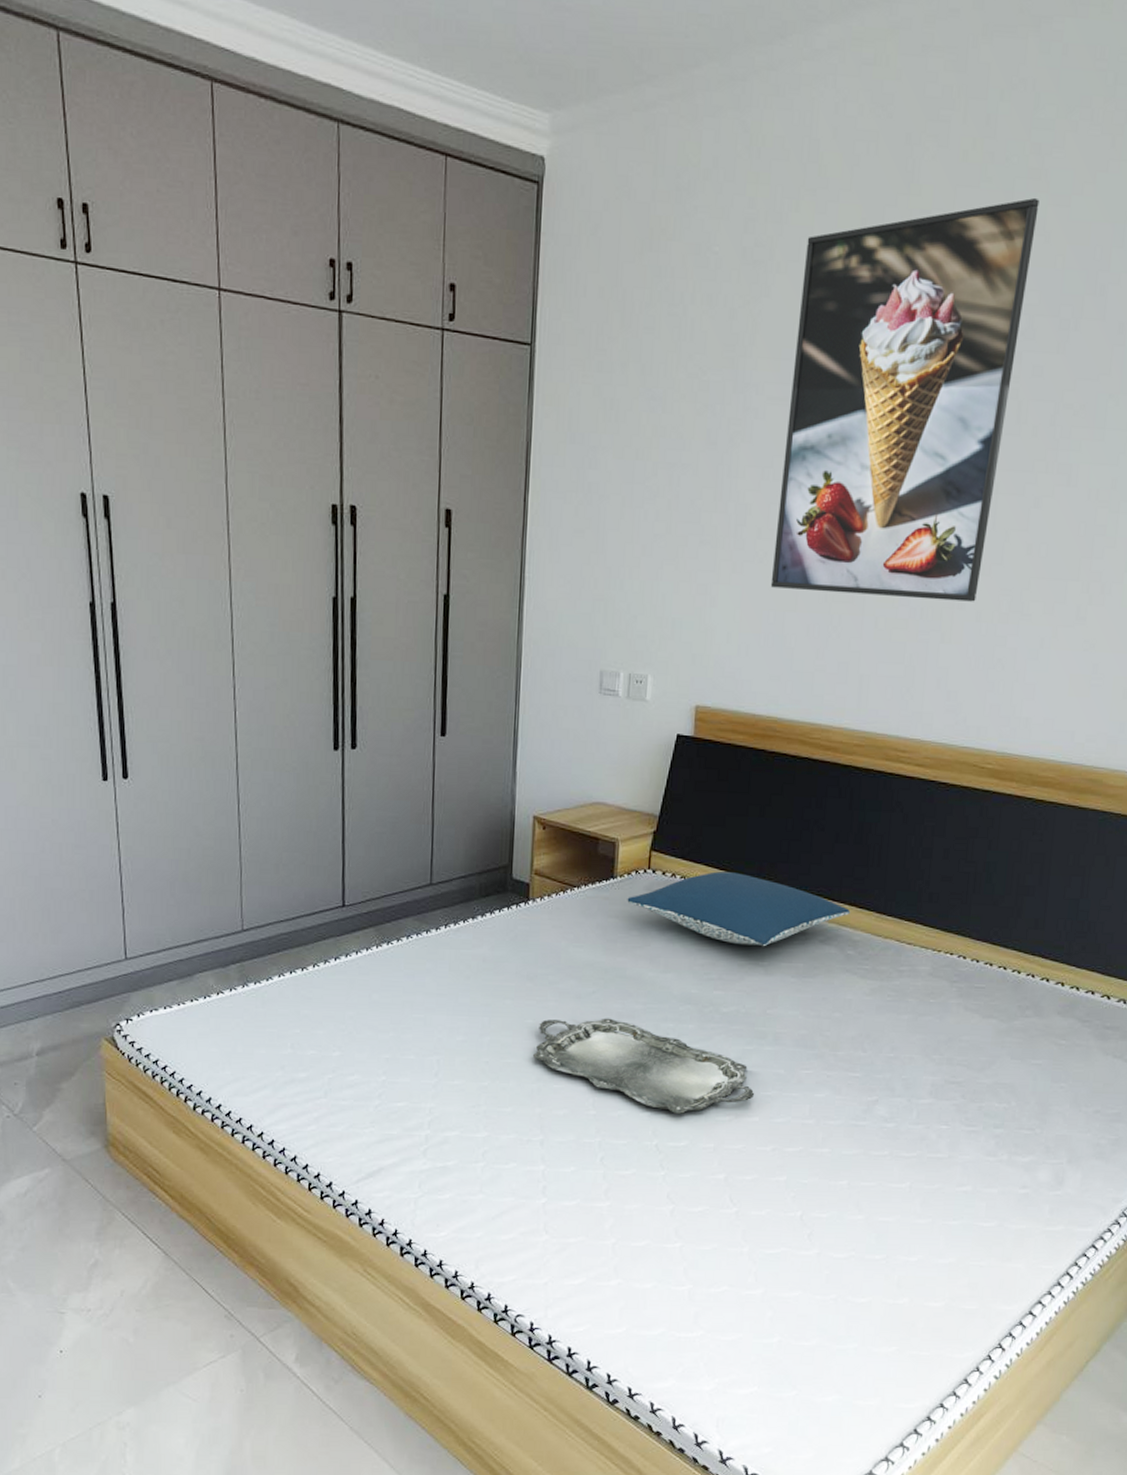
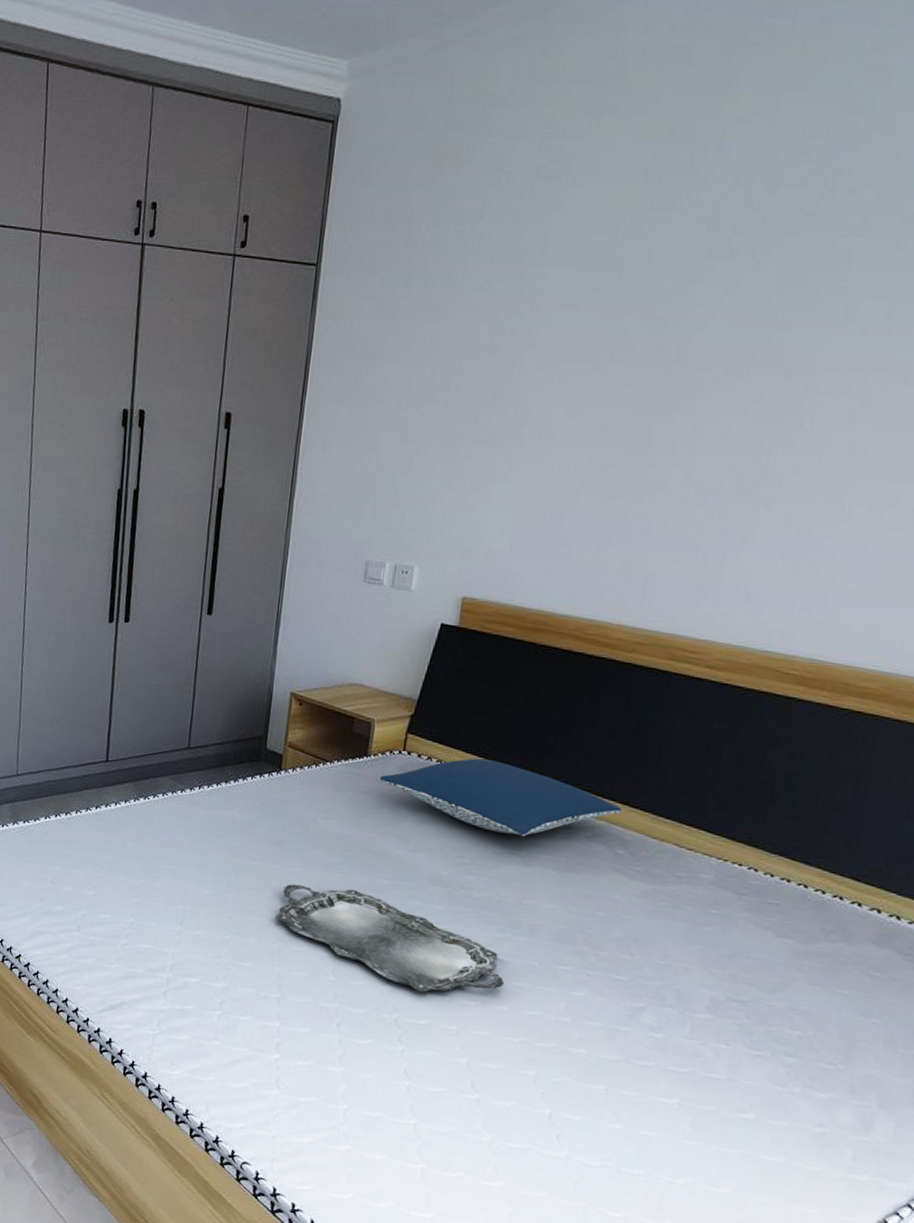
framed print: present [770,197,1040,602] -> none [549,94,881,503]

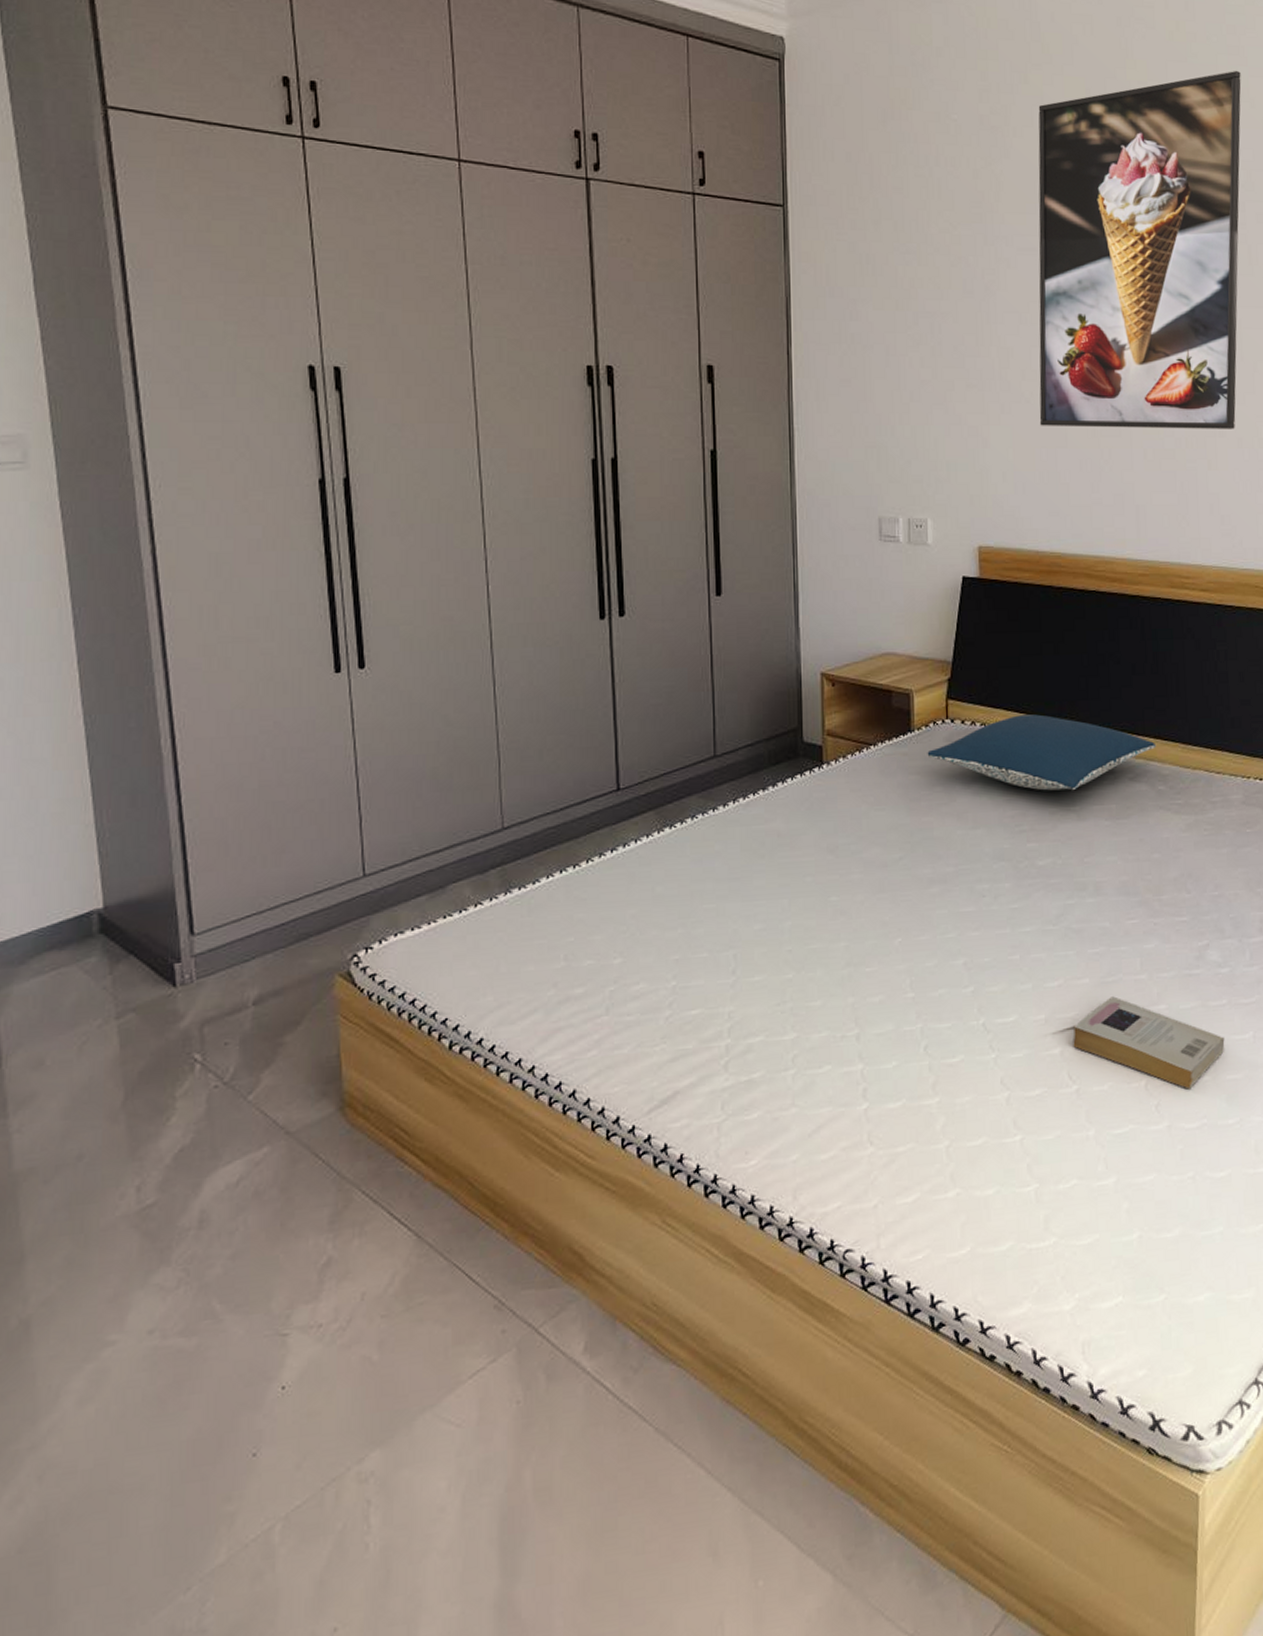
serving tray: present [275,884,505,993] -> none [841,885,1082,985]
book: none [480,1028,645,1131] -> present [1073,996,1225,1089]
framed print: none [549,94,881,503] -> present [1038,70,1241,429]

